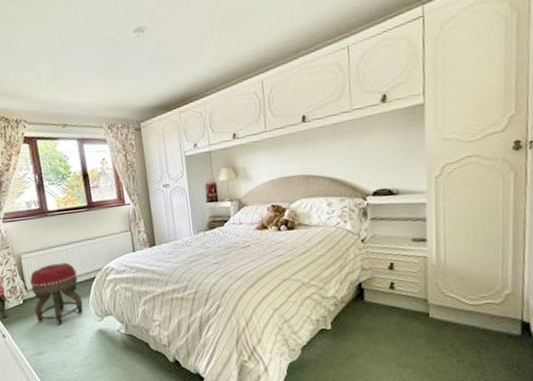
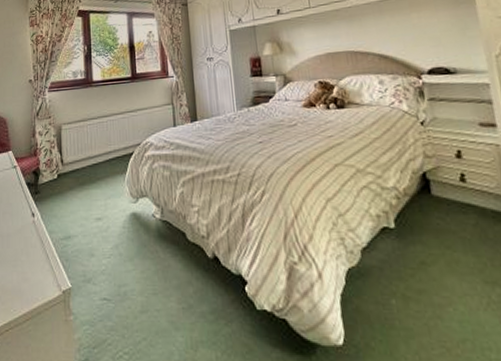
footstool: present [29,262,83,325] -> none [66,135,118,205]

